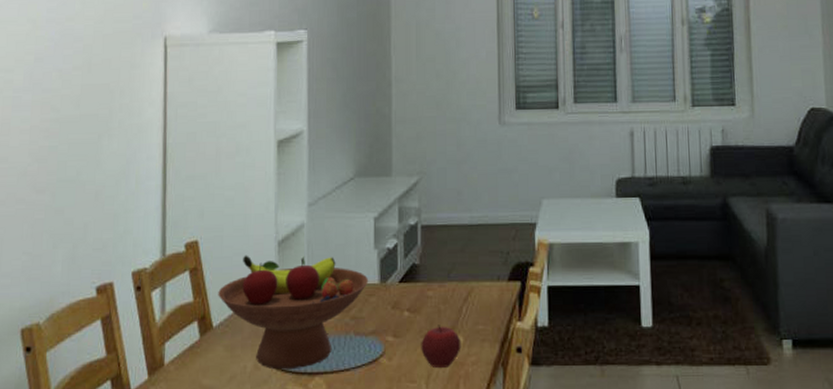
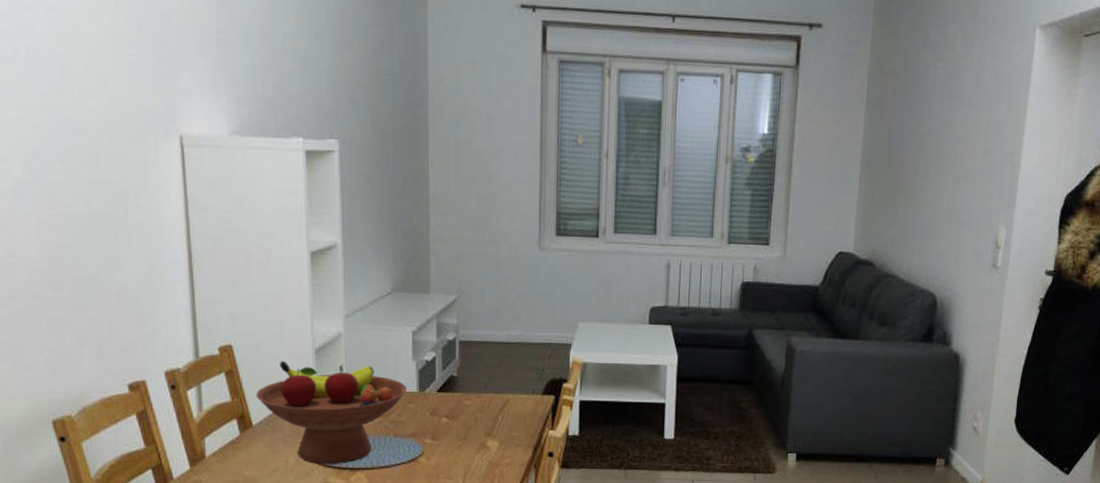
apple: present [421,324,461,368] -> none [458,430,497,467]

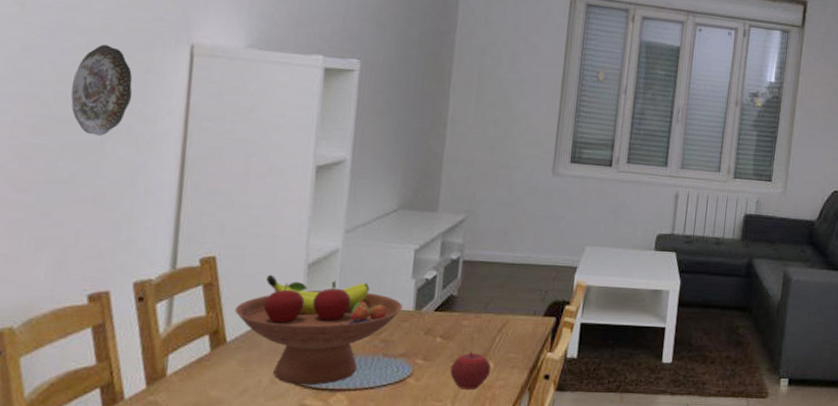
decorative plate: none [81,141,136,233] -> present [70,44,133,136]
apple: none [458,430,497,467] -> present [450,351,492,389]

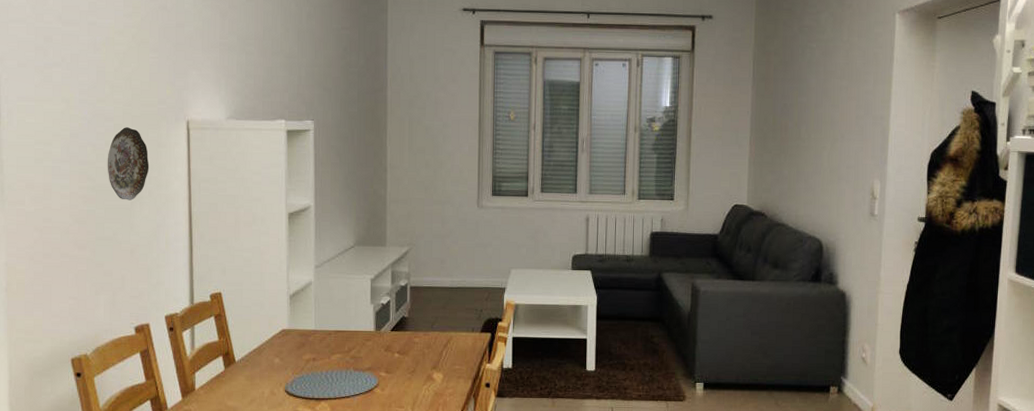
fruit bowl: present [235,274,403,386] -> none [239,305,366,396]
apple: present [450,351,492,389] -> none [408,364,441,397]

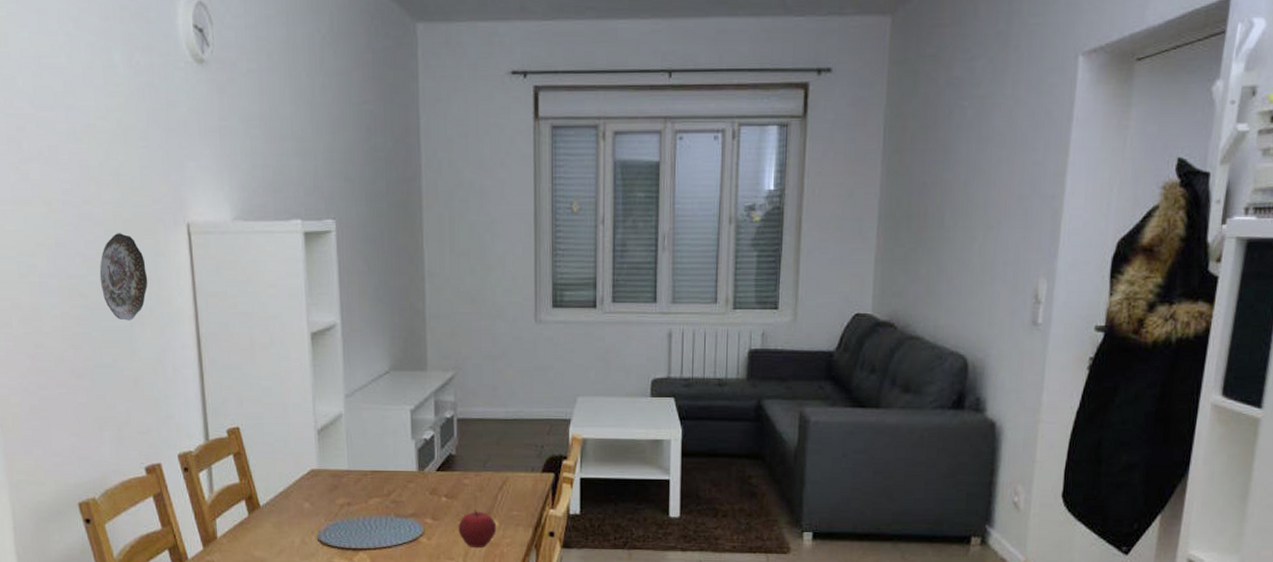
apple: none [408,364,441,397] -> present [458,510,497,547]

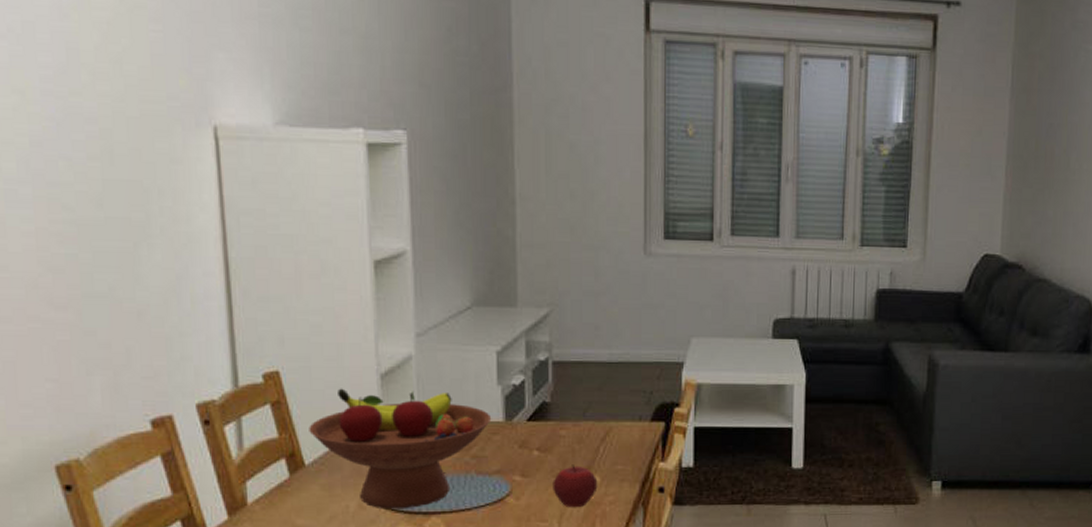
decorative plate: present [99,233,148,321] -> none [91,133,159,241]
fruit bowl: none [262,441,407,545] -> present [309,388,492,509]

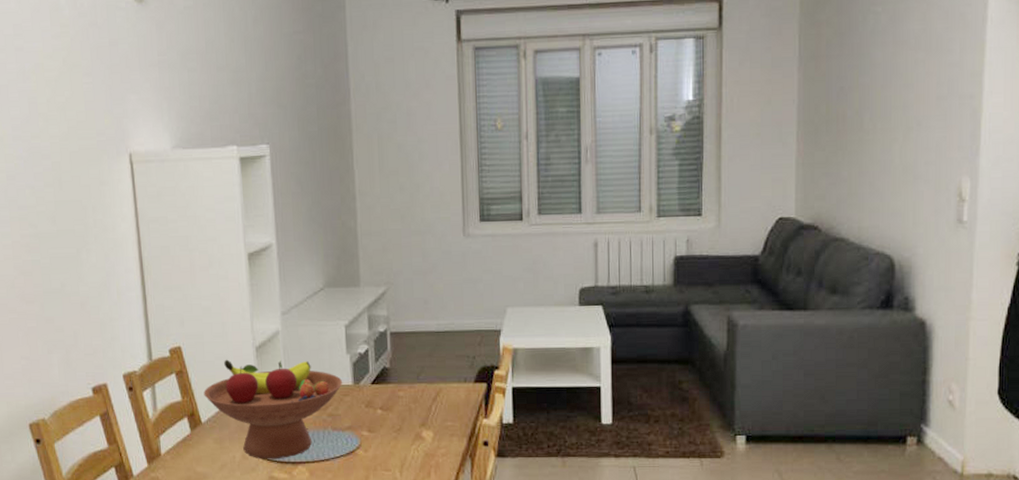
apple: present [553,464,598,507] -> none [394,421,432,458]

